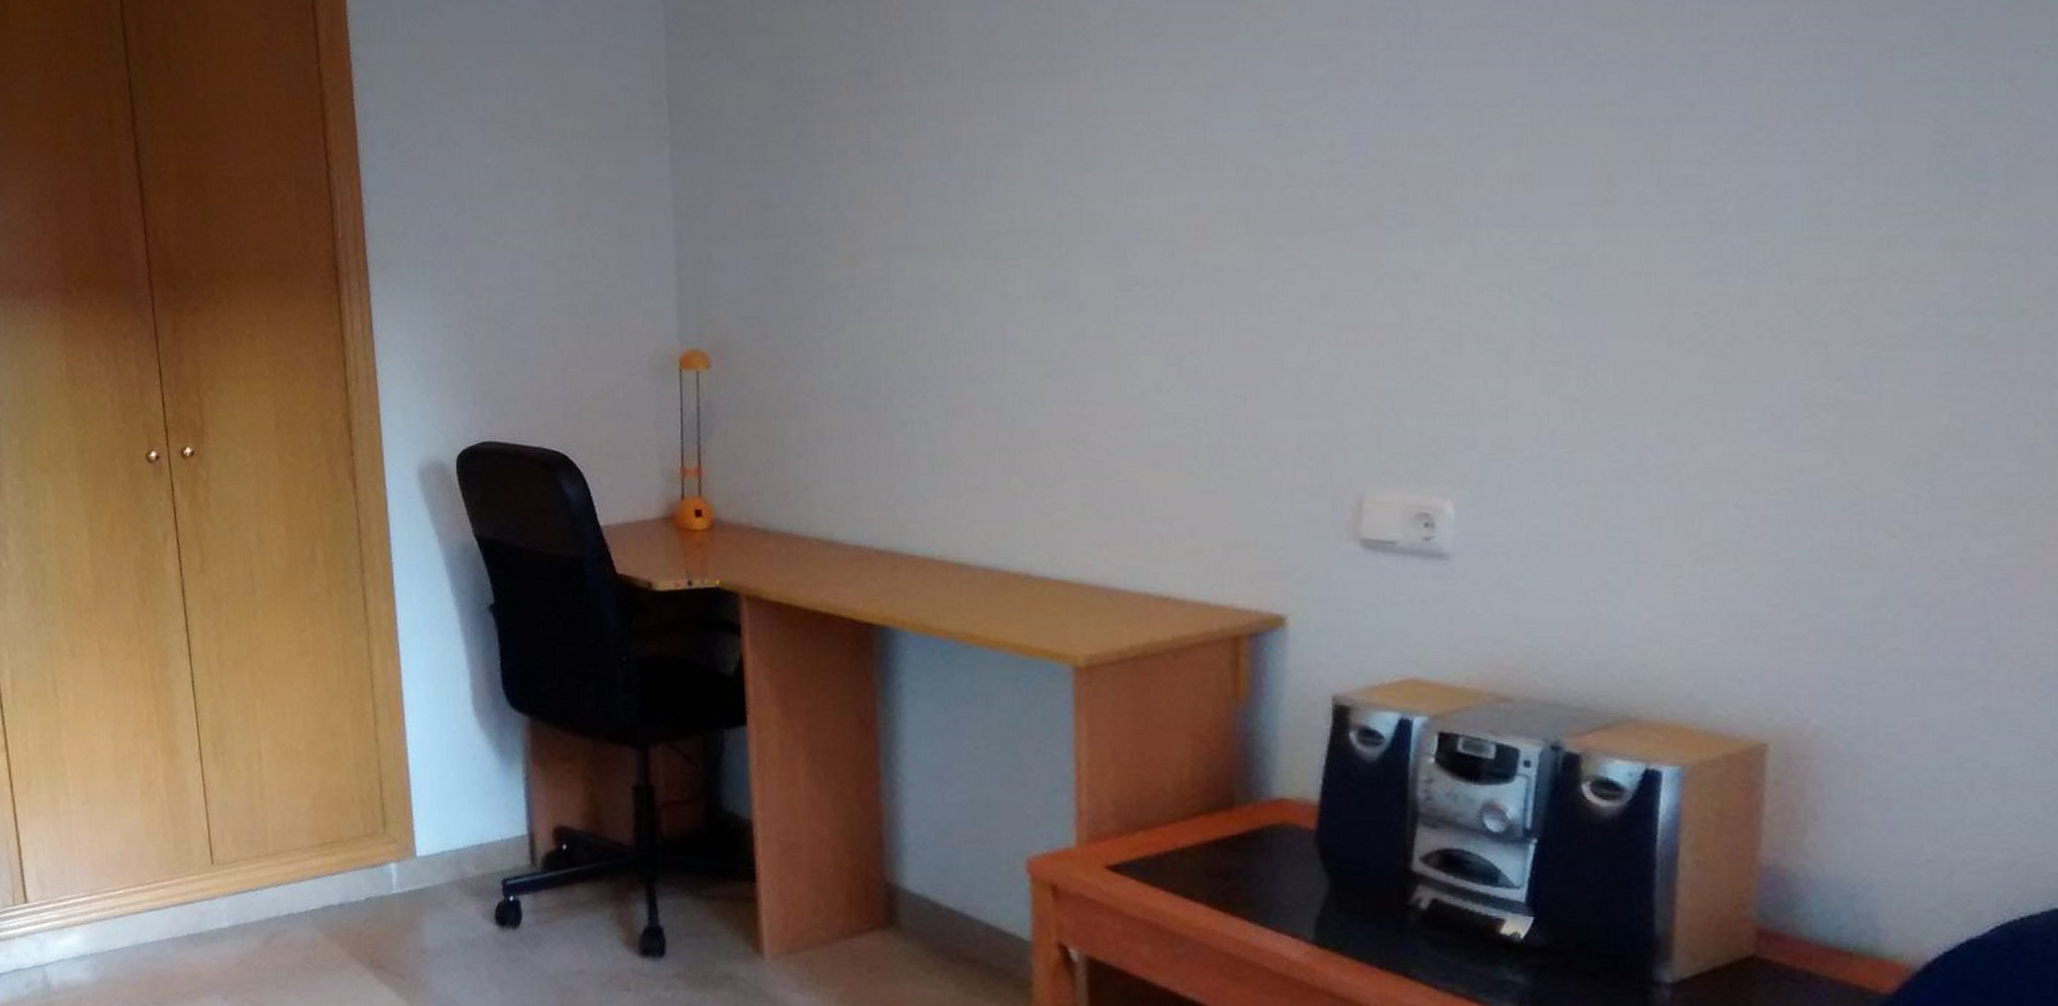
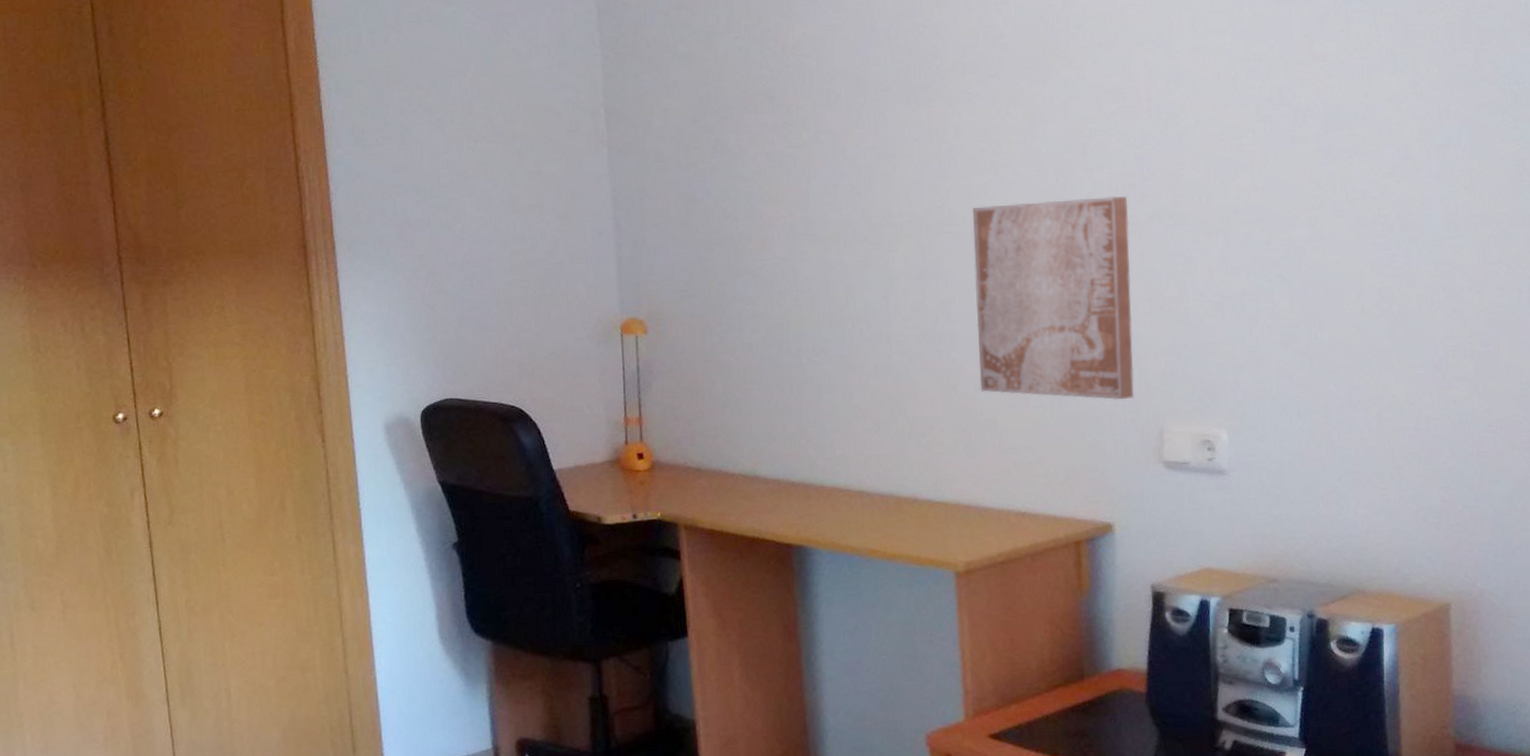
wall art: none [1118,190,1334,459] -> present [973,196,1134,400]

